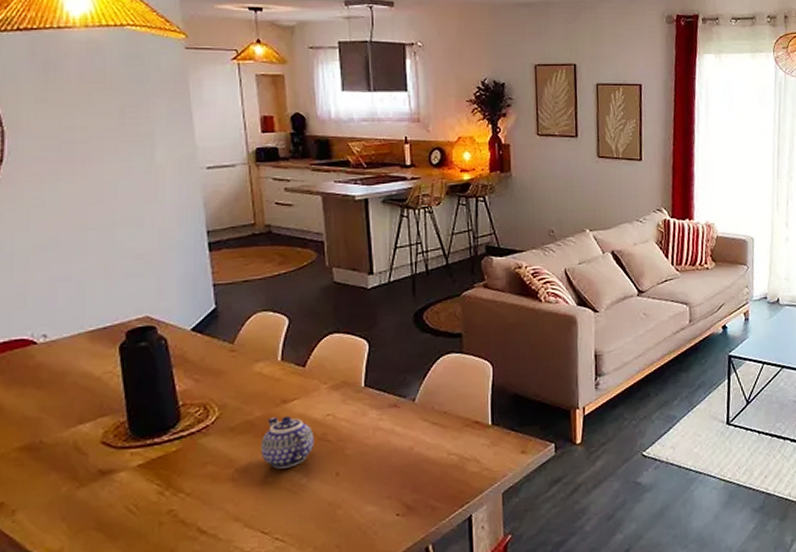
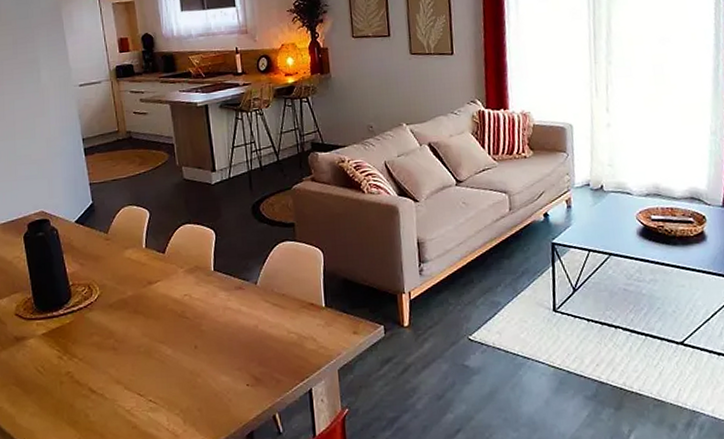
teapot: present [261,416,315,469] -> none [134,295,176,341]

